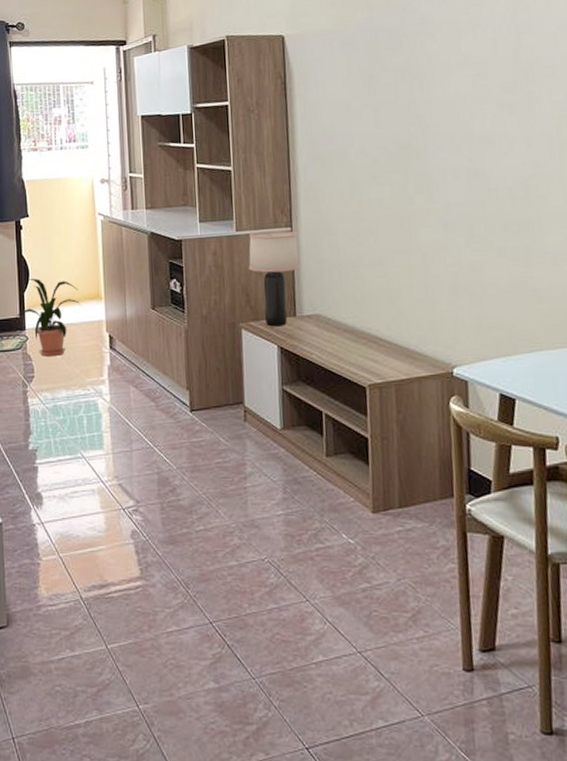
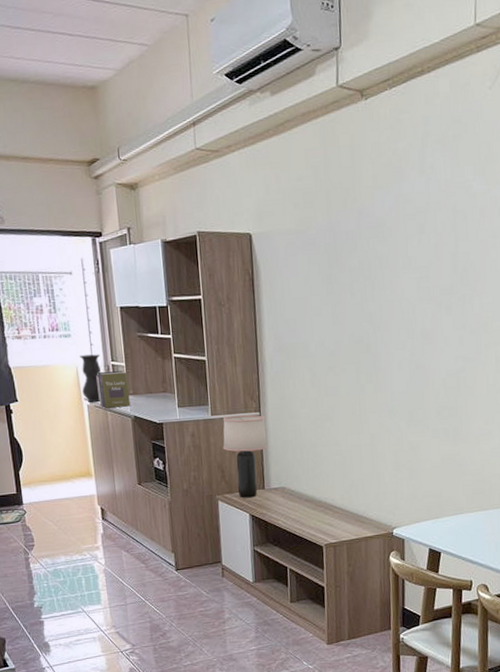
house plant: present [12,278,80,356] -> none [9,458,72,528]
vase: none [96,165,118,217] -> present [79,354,101,402]
books: none [112,183,147,224] -> present [96,371,131,408]

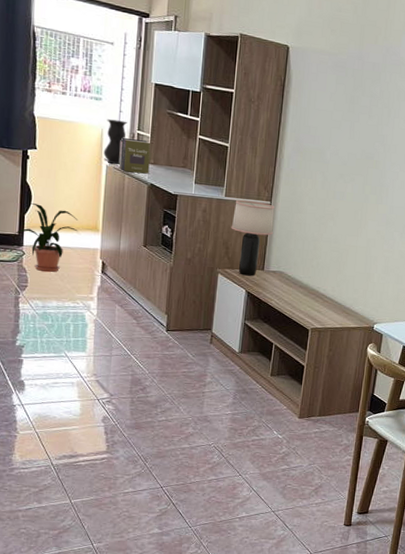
house plant: none [9,458,72,528] -> present [10,203,79,272]

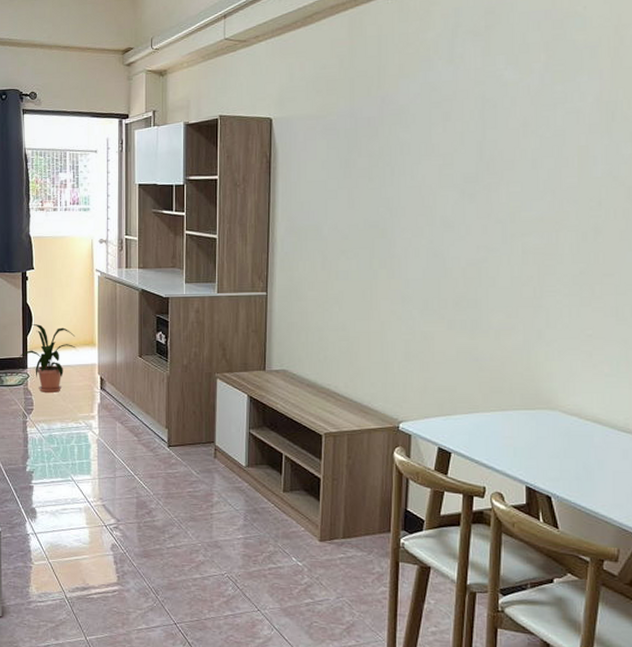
vase: present [103,119,127,164] -> none [95,228,115,273]
books: present [118,138,151,174] -> none [109,245,139,280]
table lamp: present [231,199,275,276] -> none [226,294,273,378]

